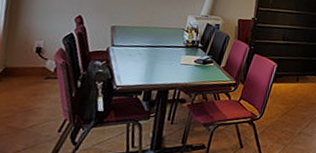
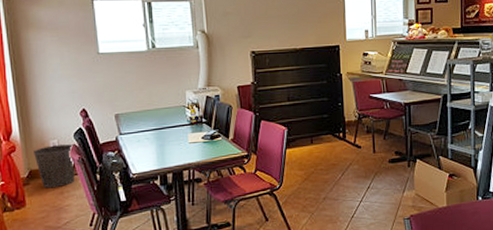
waste bin: none [13,45,62,89] -> present [33,144,75,189]

